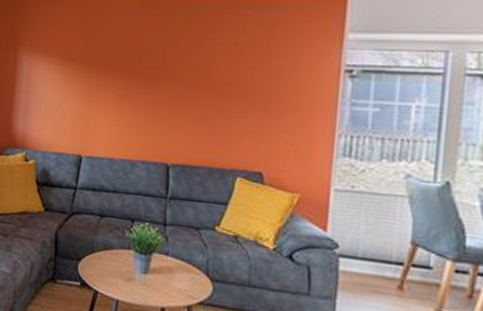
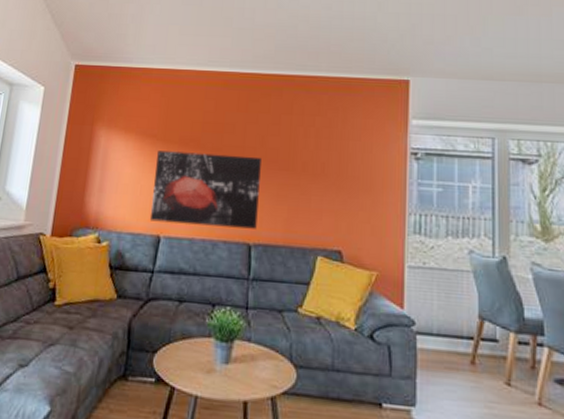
wall art: none [71,73,180,150] -> present [149,150,261,229]

